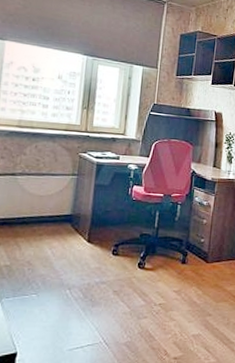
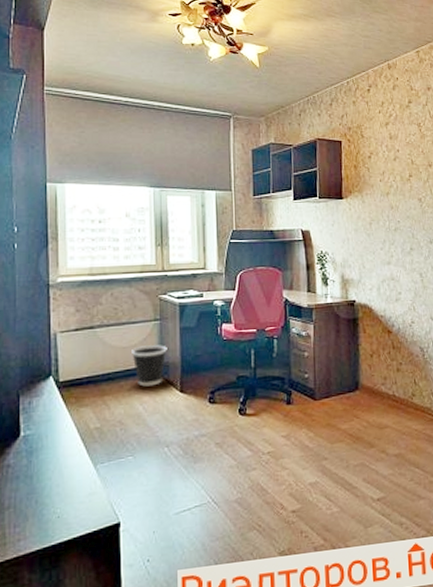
wastebasket: none [47,196,81,234] -> present [132,344,167,387]

